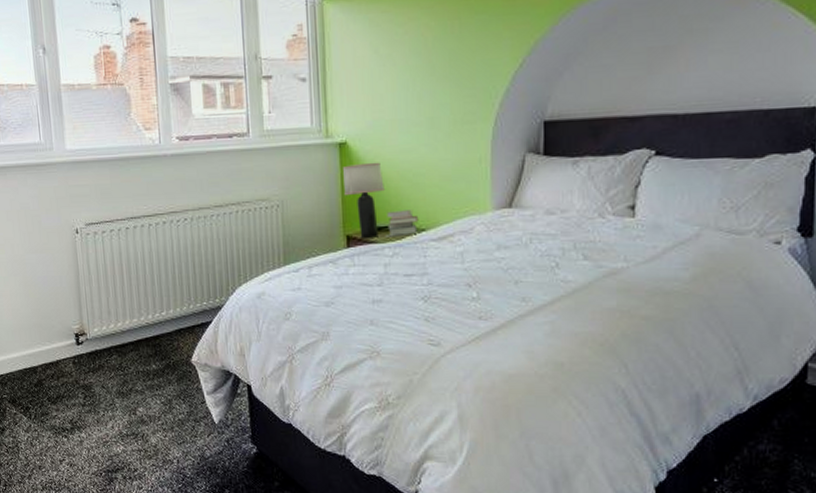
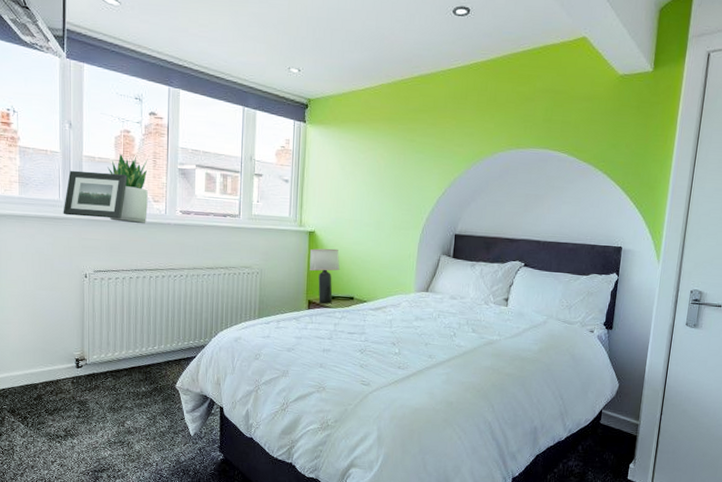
picture frame: none [45,100,113,160] -> present [63,170,128,219]
planter: none [89,75,139,160] -> present [107,154,148,223]
books: present [385,208,419,239] -> none [337,285,363,306]

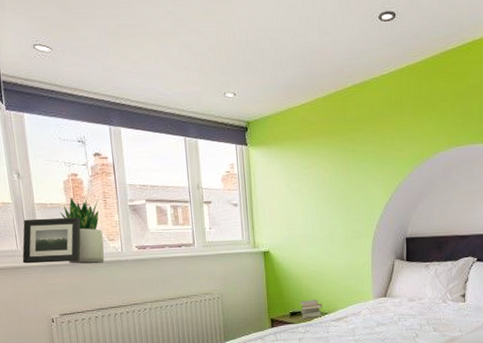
table lamp: present [309,248,340,304] -> none [266,265,298,321]
books: none [337,285,363,306] -> present [299,298,323,321]

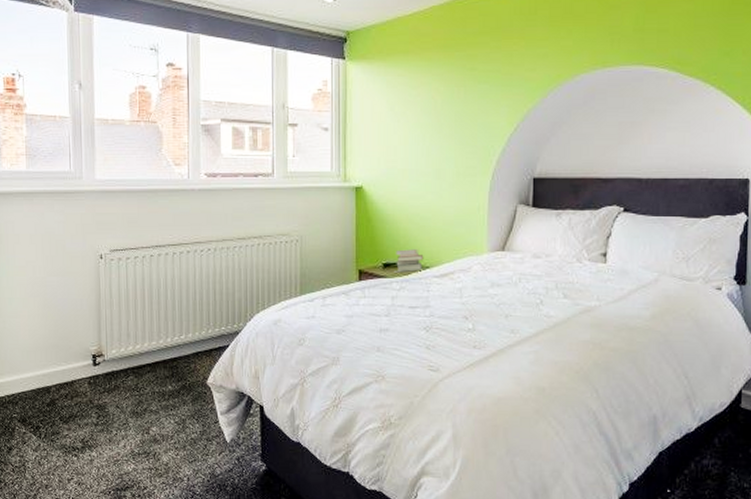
picture frame: present [22,217,81,264] -> none [74,136,145,188]
planter: present [60,197,105,264] -> none [122,113,168,191]

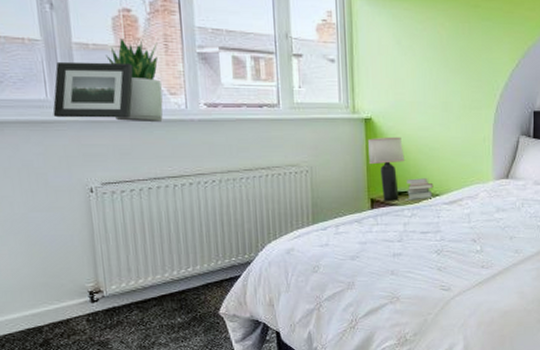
picture frame: none [74,136,145,188] -> present [53,61,134,118]
planter: none [122,113,168,191] -> present [106,38,163,121]
table lamp: none [357,205,395,274] -> present [367,137,405,202]

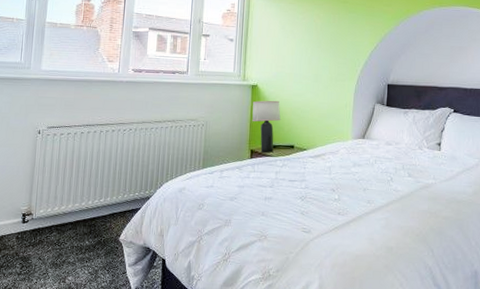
picture frame: present [53,61,134,118] -> none [23,35,86,78]
planter: present [106,38,163,121] -> none [66,20,105,81]
books: present [404,177,434,202] -> none [278,134,303,154]

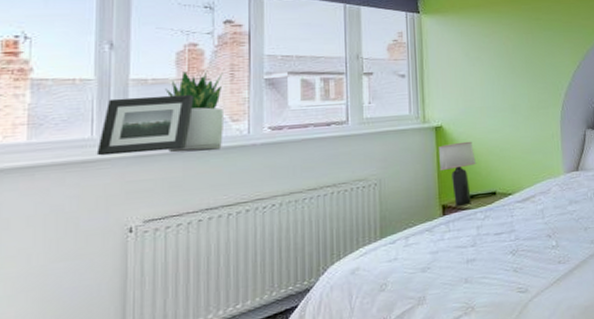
picture frame: none [23,35,86,78] -> present [96,94,195,156]
planter: none [66,20,105,81] -> present [165,70,223,153]

